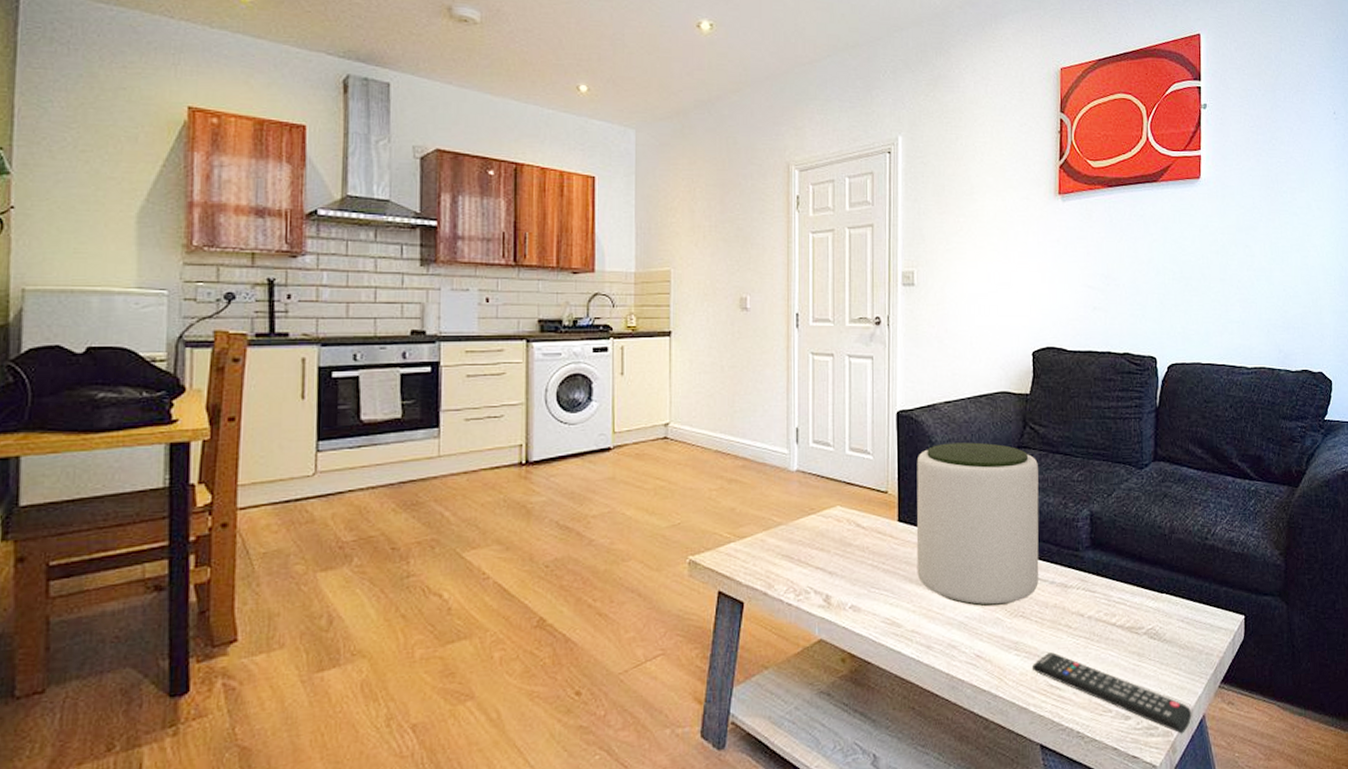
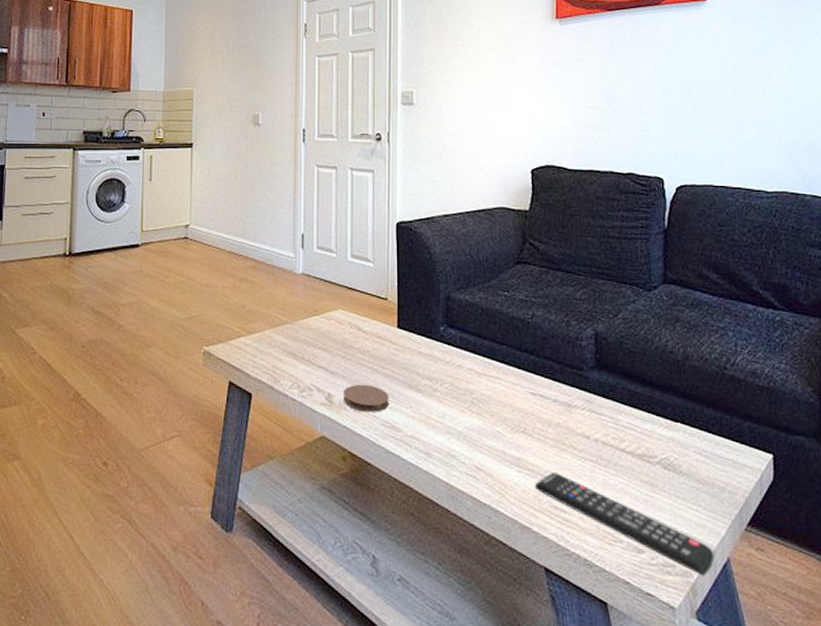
coaster: none [841,582,890,611] -> present [342,384,389,412]
plant pot: present [916,442,1039,607] -> none [415,255,541,420]

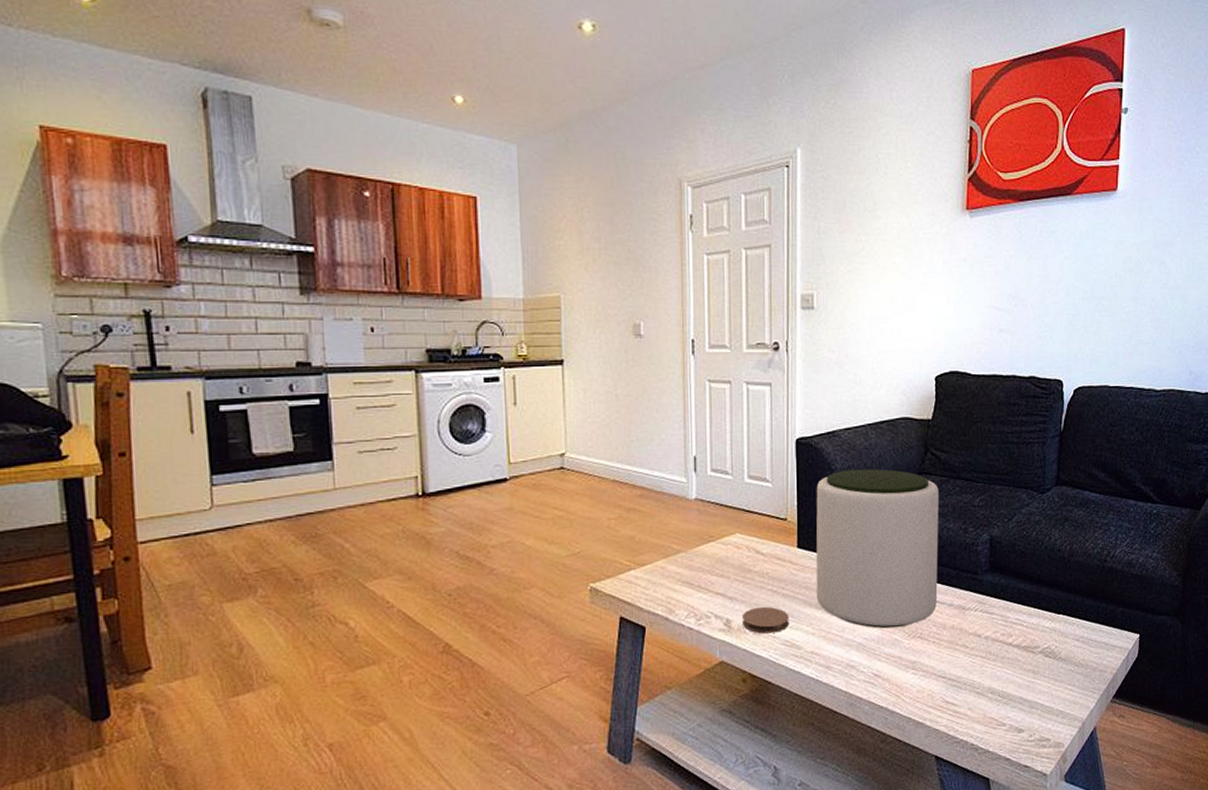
plant pot: none [415,255,541,420] -> present [816,469,939,629]
remote control: present [535,473,715,576] -> none [929,671,1083,745]

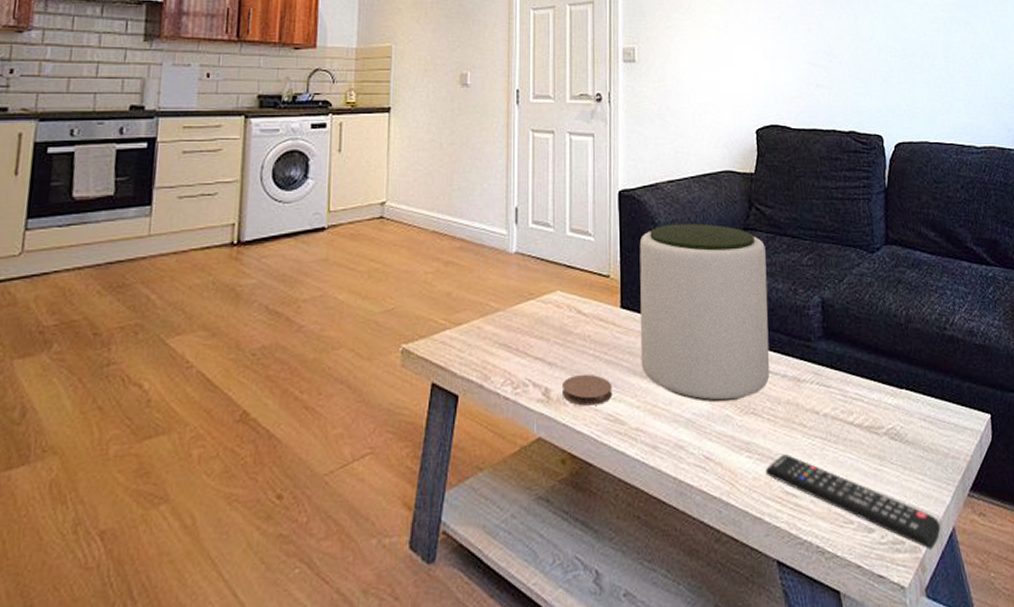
remote control: none [929,671,1083,745] -> present [766,454,941,550]

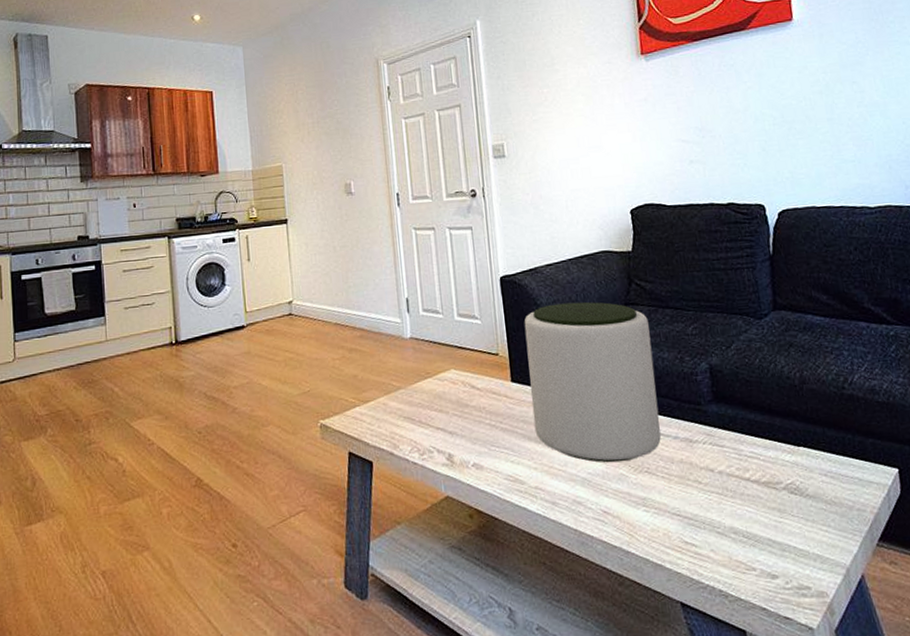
coaster: present [561,374,613,406] -> none [463,441,511,468]
remote control: present [766,454,941,550] -> none [663,508,849,595]

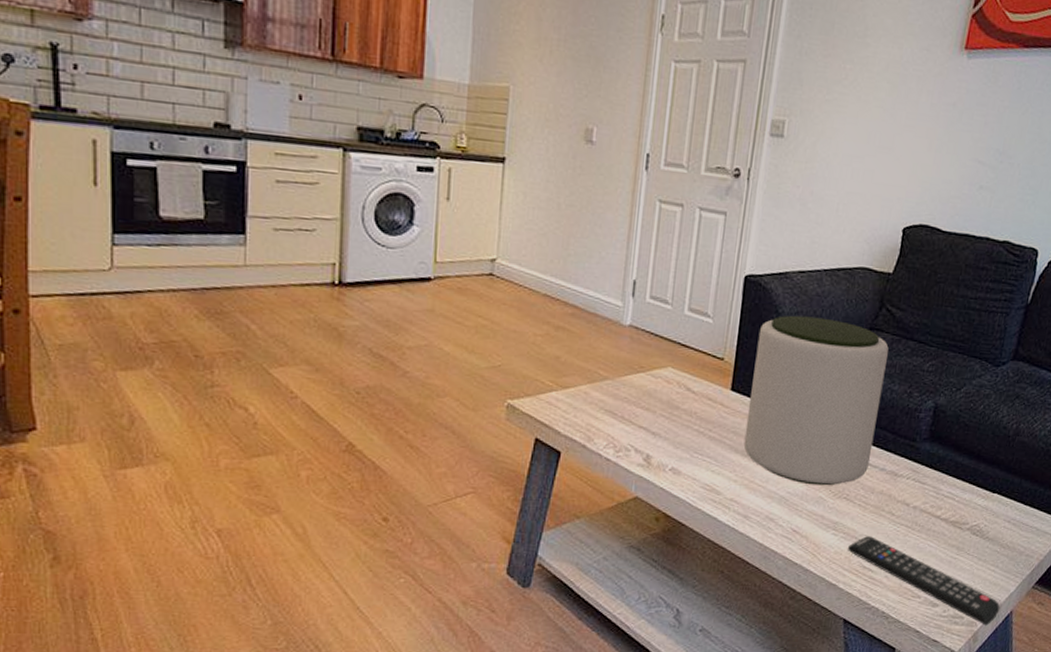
remote control: none [663,508,849,595] -> present [848,536,1001,626]

